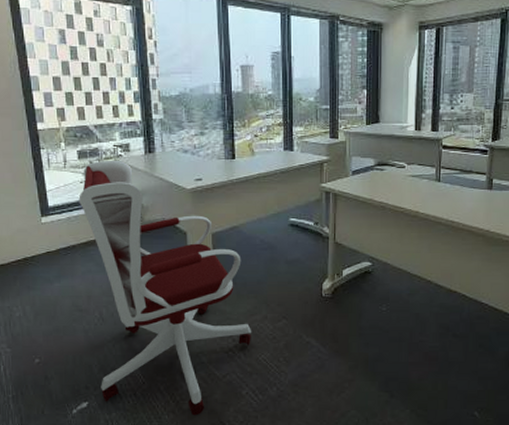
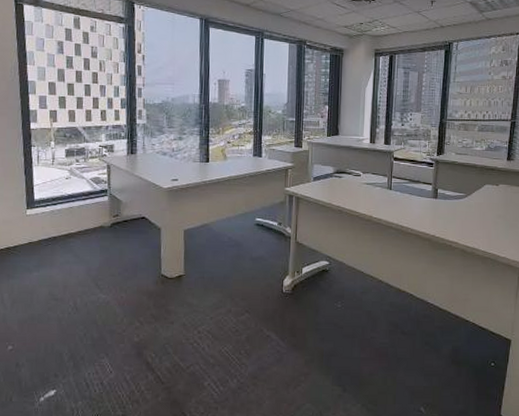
office chair: present [78,160,251,416] -> none [63,159,216,406]

